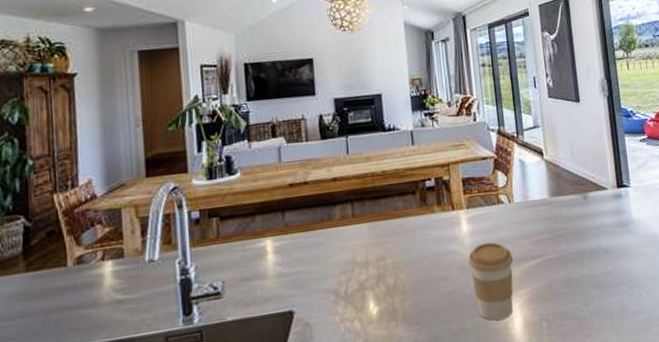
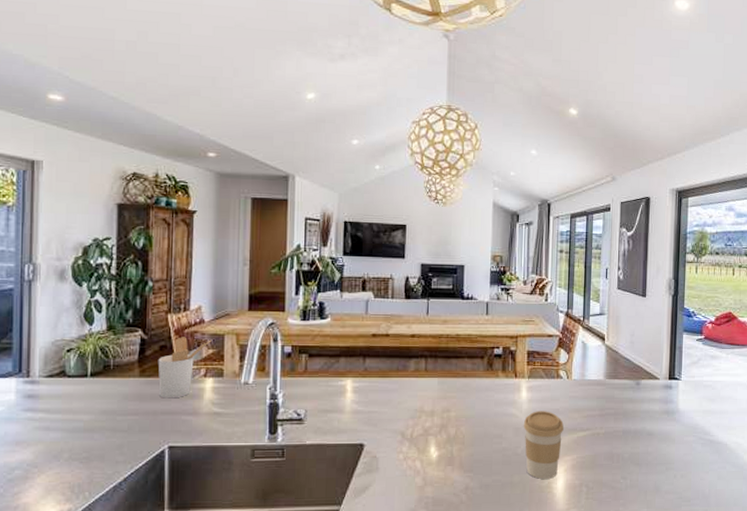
utensil holder: none [46,216,107,293] -> present [158,337,212,399]

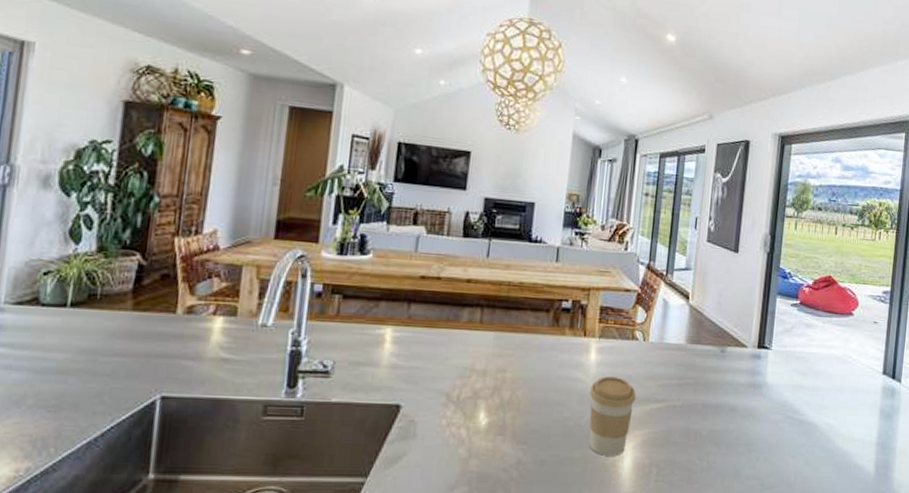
utensil holder: present [158,337,212,399] -> none [155,265,226,339]

